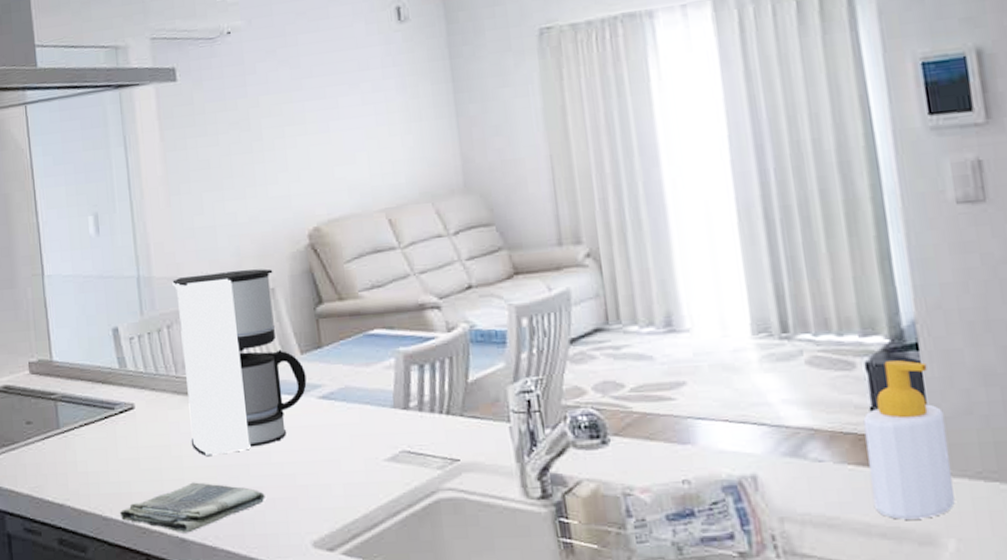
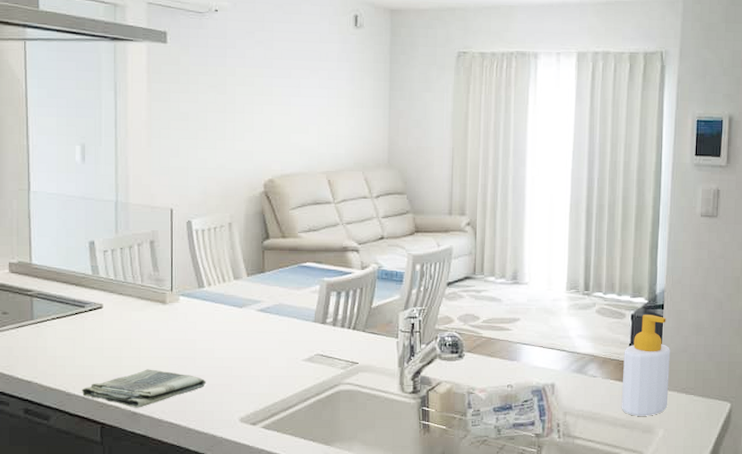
coffee maker: present [172,269,307,457] -> none [146,205,249,350]

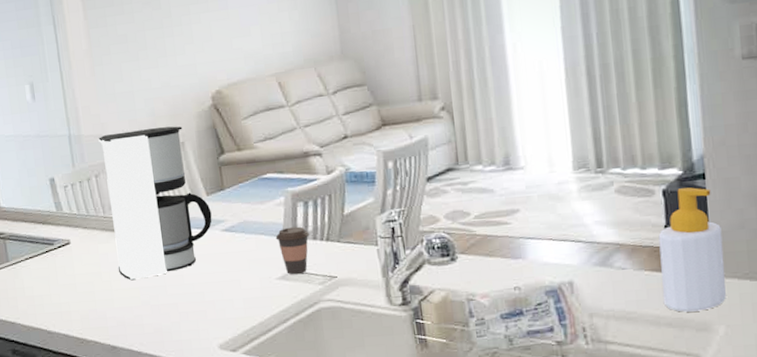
dish towel: present [81,369,206,408] -> none [61,301,180,342]
coffee maker: none [146,205,249,350] -> present [98,126,212,281]
coffee cup: none [307,314,338,358] -> present [275,226,309,275]

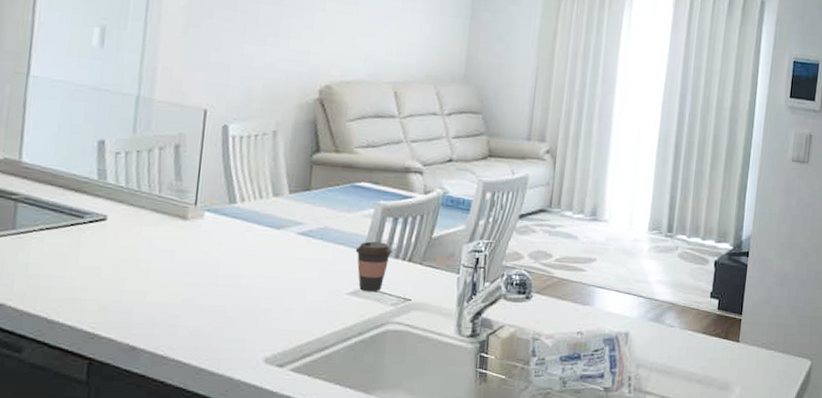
coffee maker: present [98,126,212,281] -> none [162,105,291,274]
soap bottle: present [658,187,726,312] -> none [698,262,753,372]

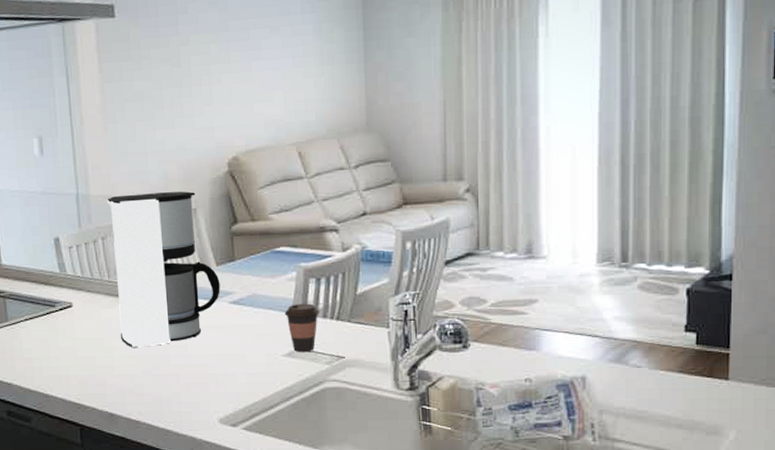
coffee maker: none [162,105,291,274] -> present [107,191,220,348]

